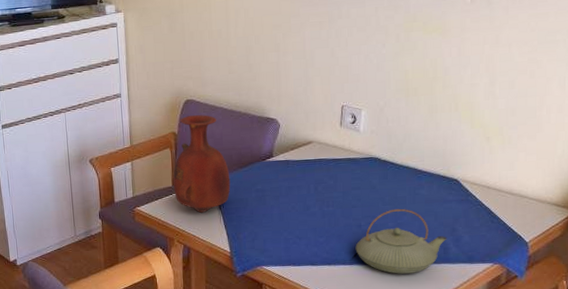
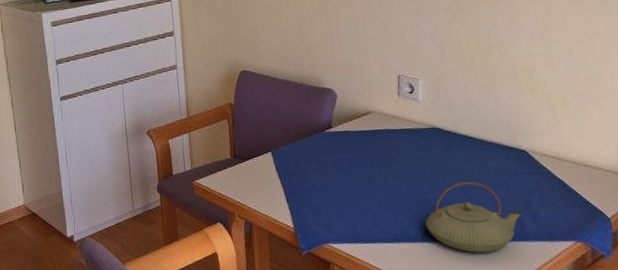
vase: present [173,115,231,213] -> none [231,85,291,186]

